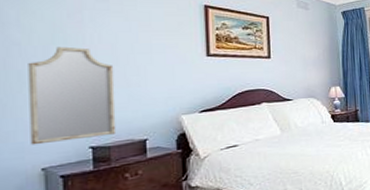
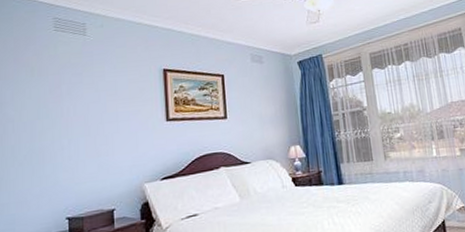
home mirror: present [28,46,117,145] -> none [19,120,89,217]

